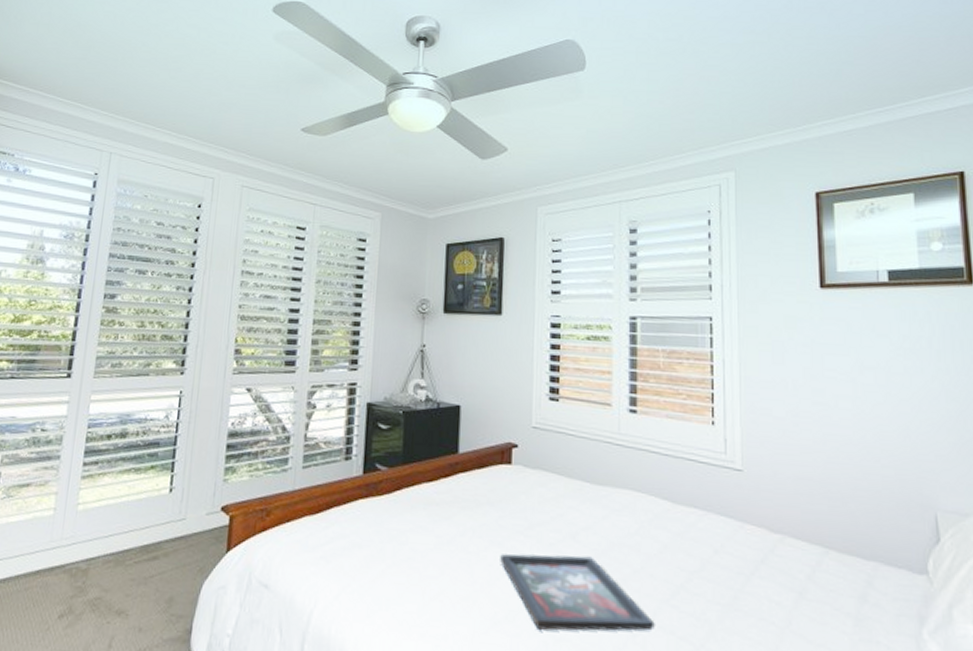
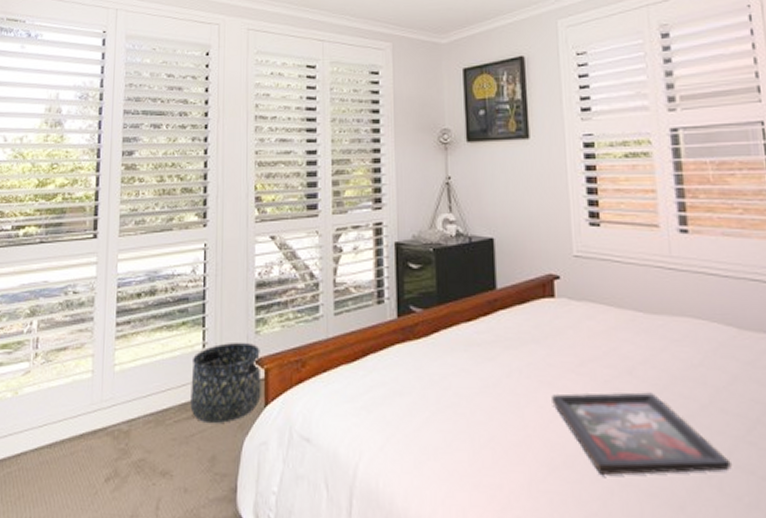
basket: none [152,488,227,567] -> present [190,342,261,424]

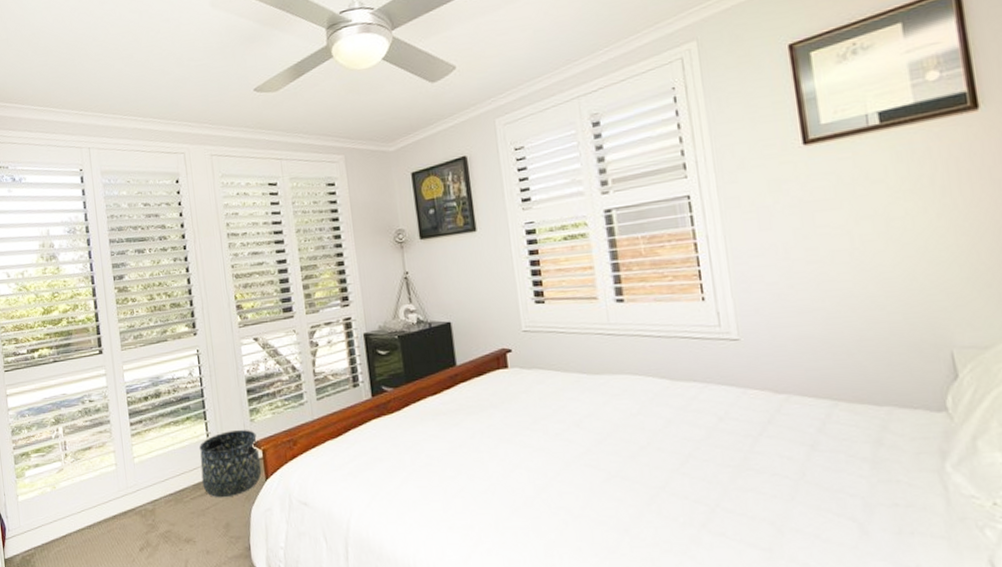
decorative tray: present [552,392,731,475] -> none [510,440,668,510]

